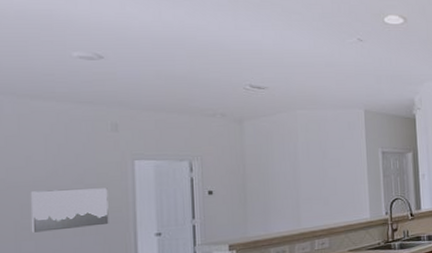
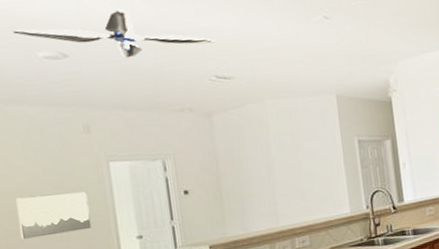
ceiling fan: none [48,18,253,63] -> present [13,9,216,58]

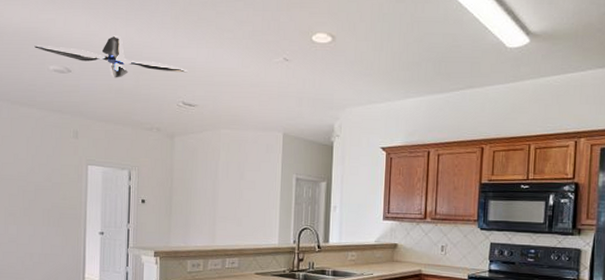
wall art: present [16,191,92,239] -> none [15,184,68,220]

